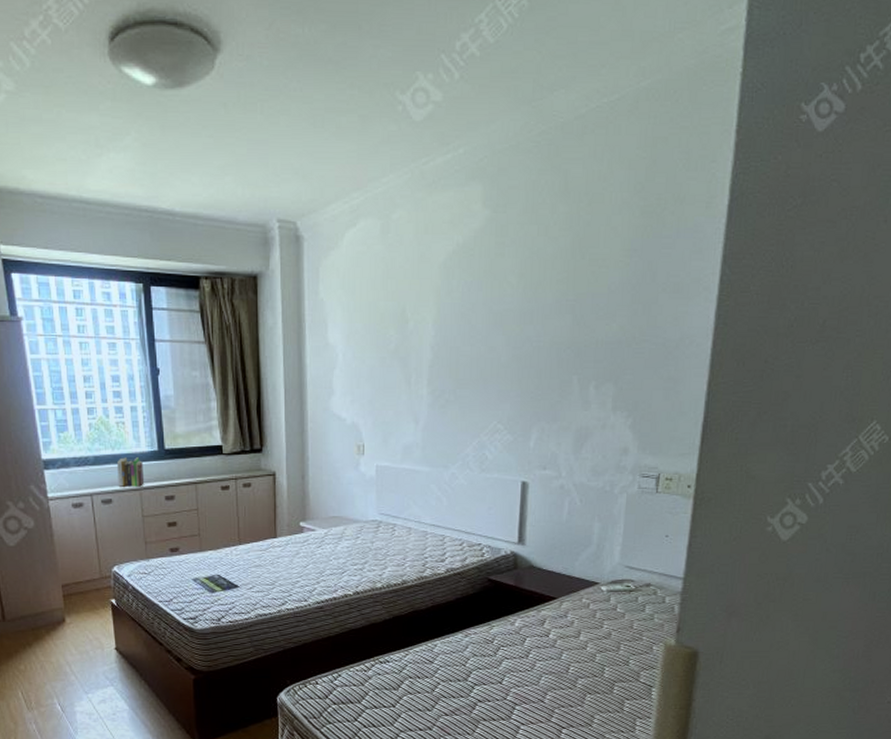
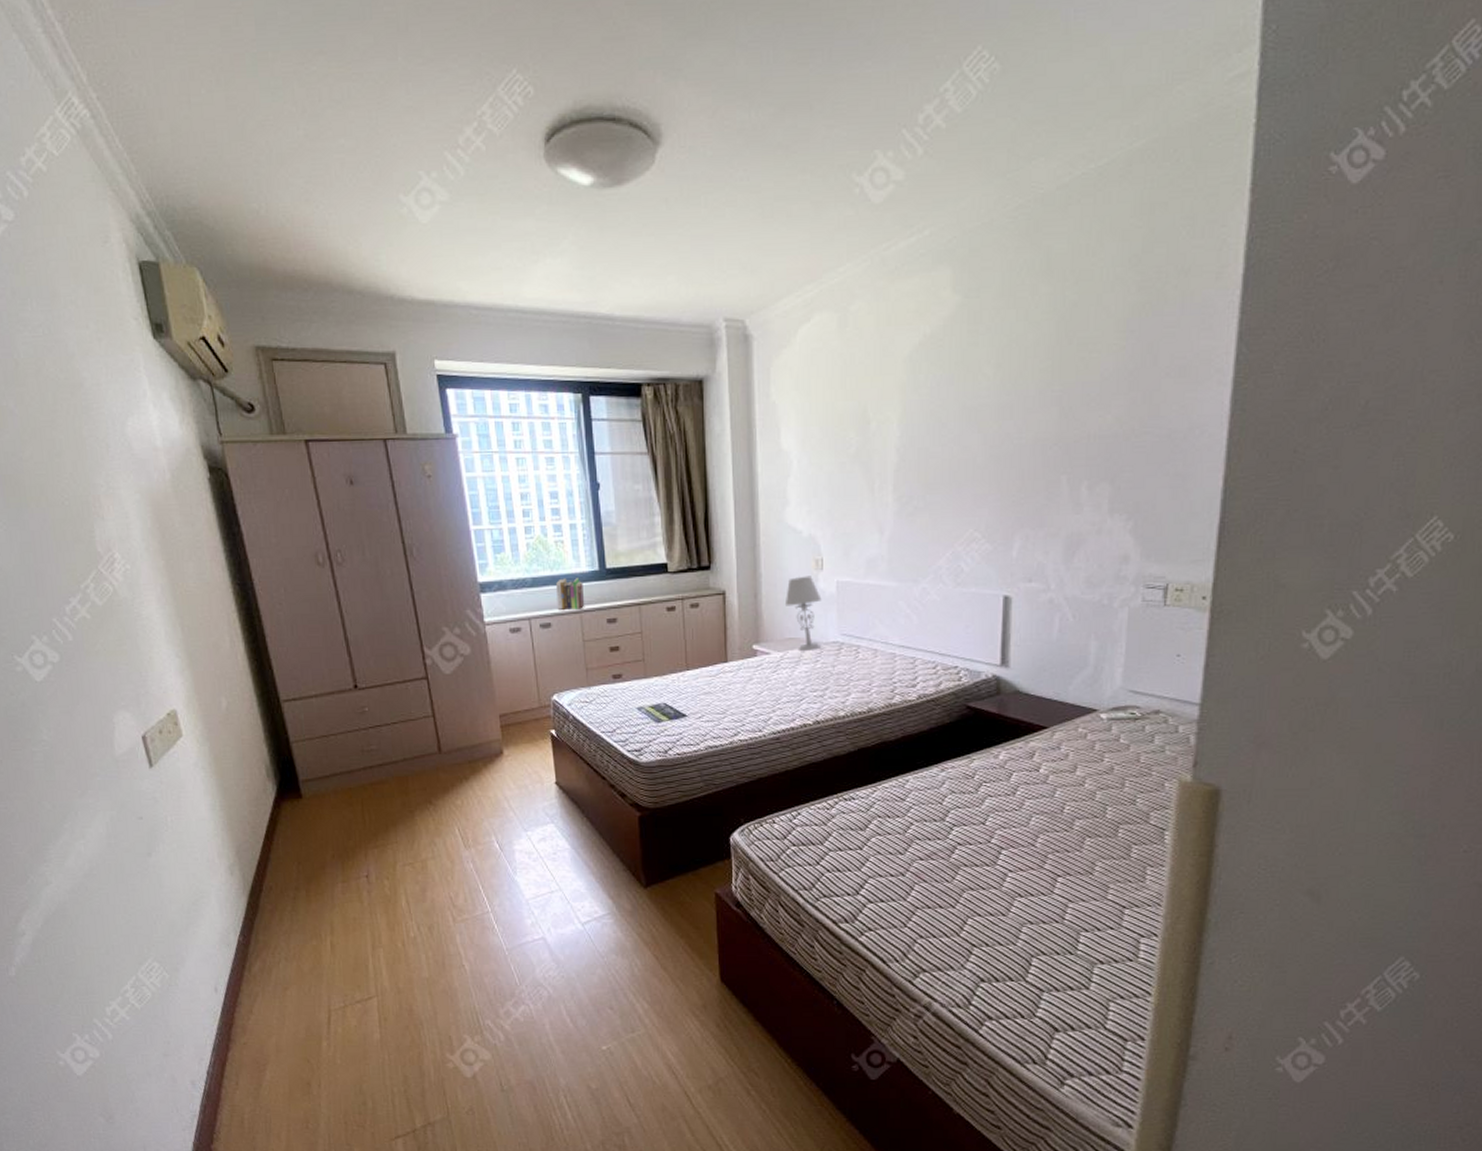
table lamp: none [330,460,363,529] -> present [786,576,822,652]

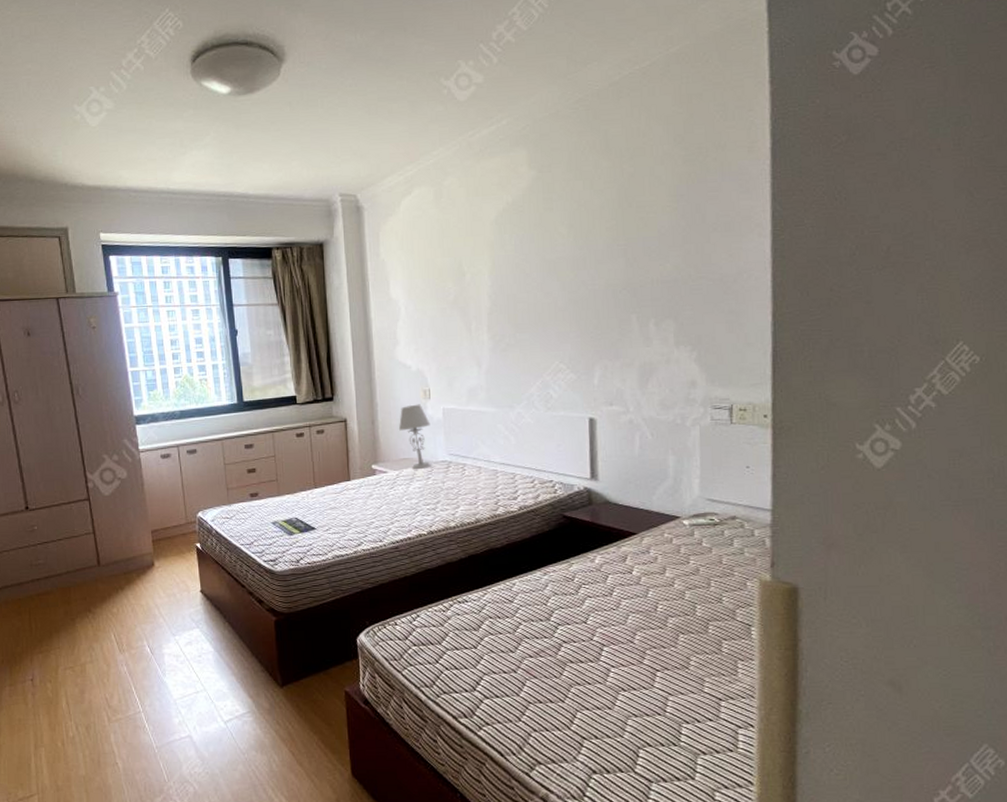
books: present [556,578,584,610] -> none [201,410,225,438]

